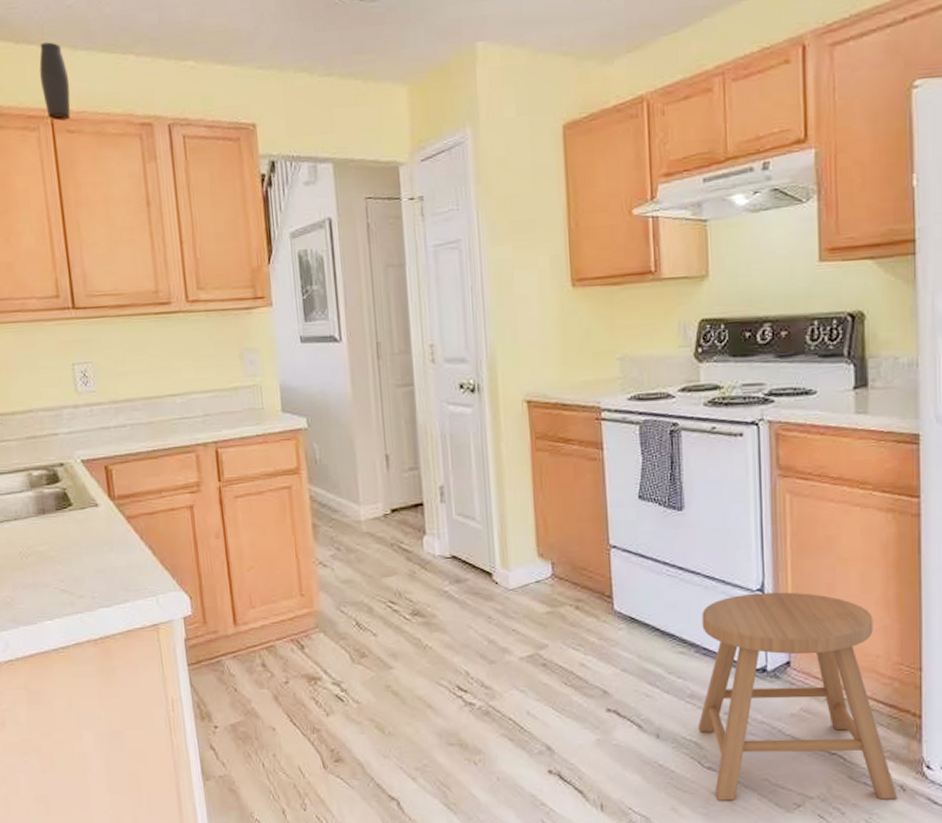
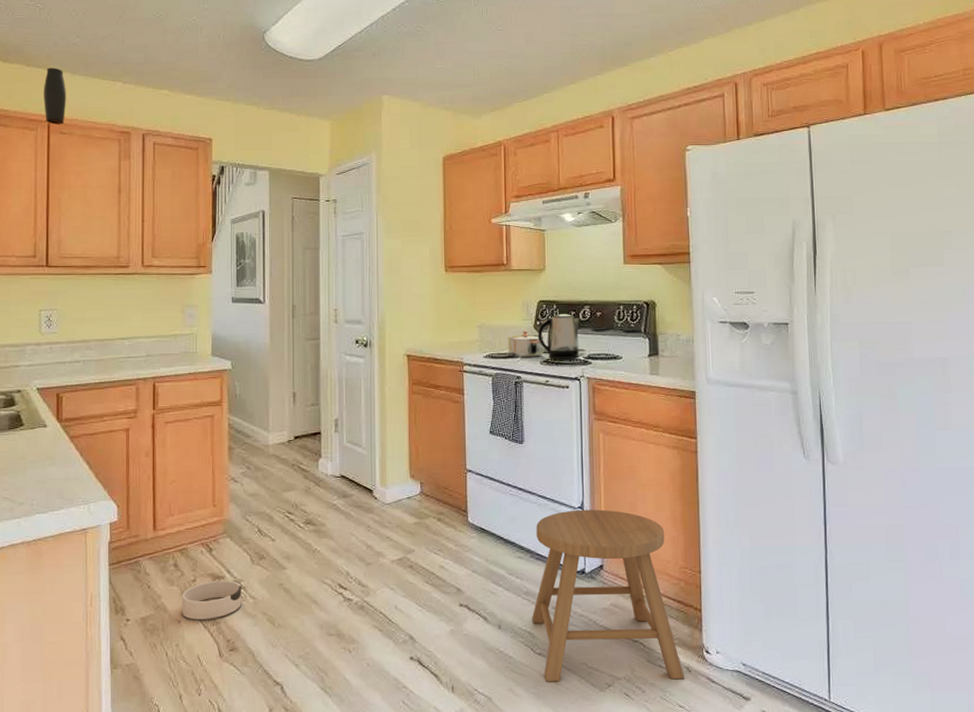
pet bowl: none [274,682,344,728] -> present [182,580,242,621]
cooking pot: none [659,361,709,398] -> present [508,331,544,357]
kettle: none [699,335,758,399] -> present [537,314,580,360]

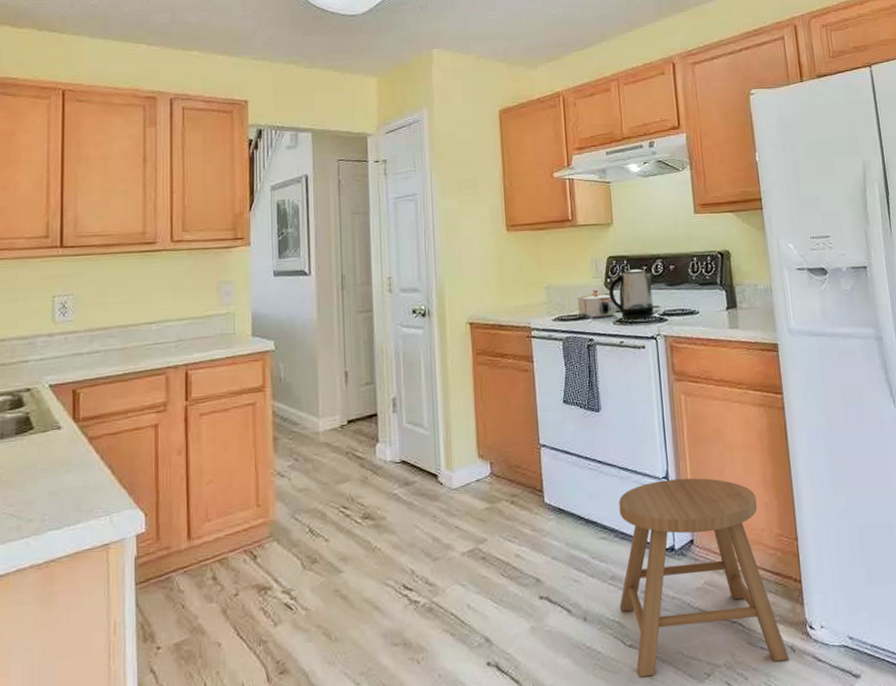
vase: present [44,67,67,125] -> none [58,31,84,92]
pet bowl: present [182,580,242,621] -> none [222,590,292,642]

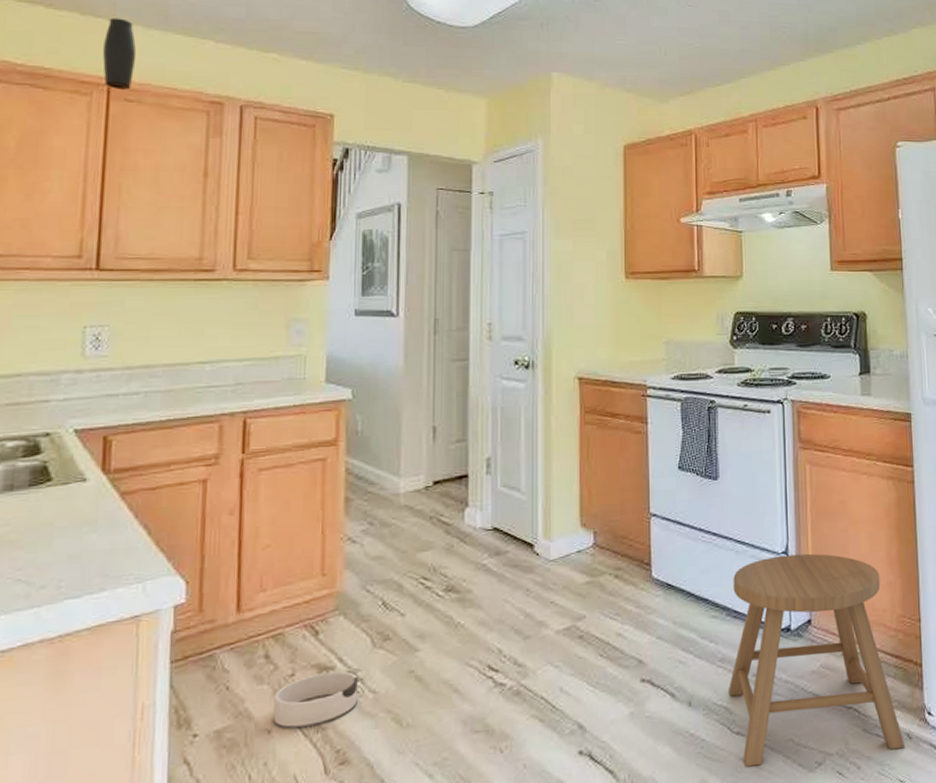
vase: none [58,31,84,92] -> present [103,18,137,90]
pet bowl: none [222,590,292,642] -> present [273,671,358,729]
cooking pot: present [577,289,616,319] -> none [699,347,742,378]
kettle: present [608,269,654,319] -> none [734,327,783,381]

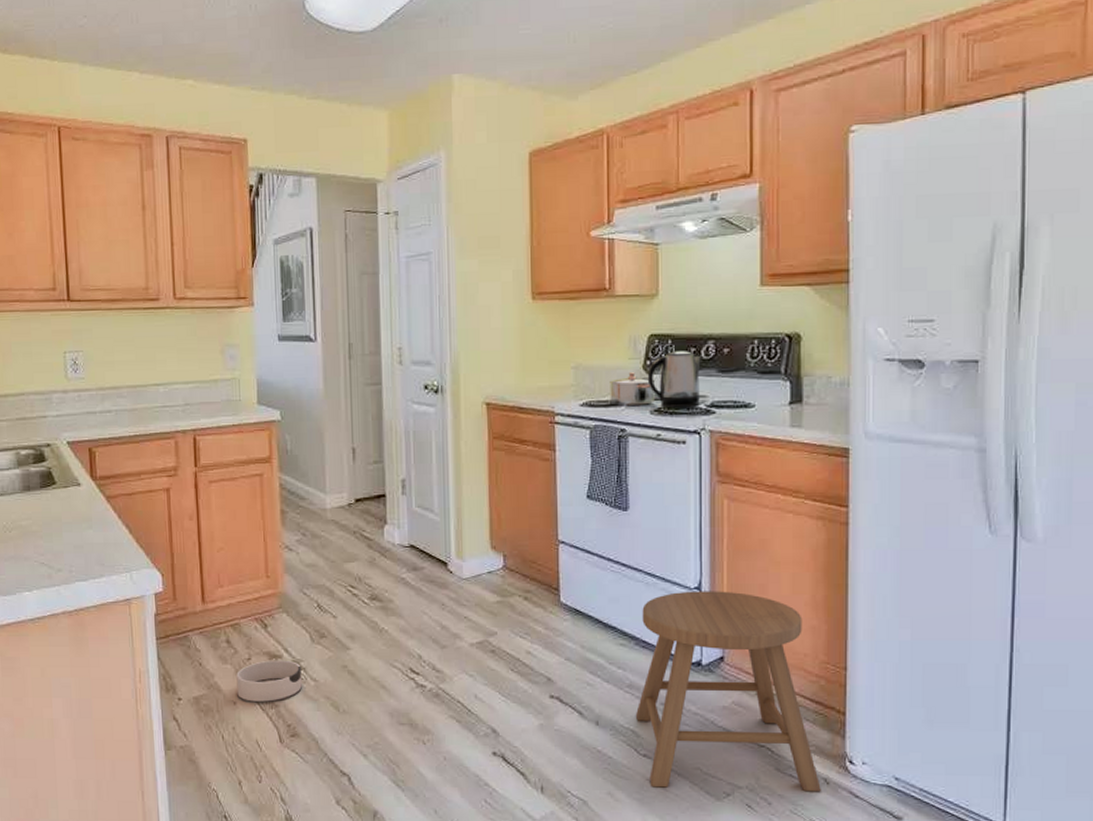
vase: present [103,18,137,90] -> none [50,57,78,129]
cooking pot: none [699,347,742,378] -> present [610,372,656,406]
kettle: none [734,327,783,381] -> present [647,351,702,409]

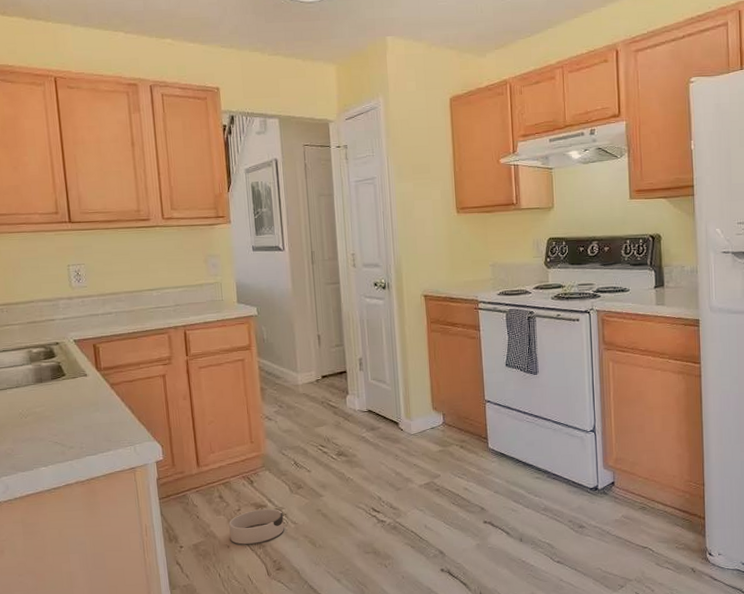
cooking pot: present [610,372,656,406] -> none [520,267,555,294]
stool: present [636,591,821,792] -> none [550,432,690,586]
kettle: present [647,351,702,409] -> none [548,250,589,295]

